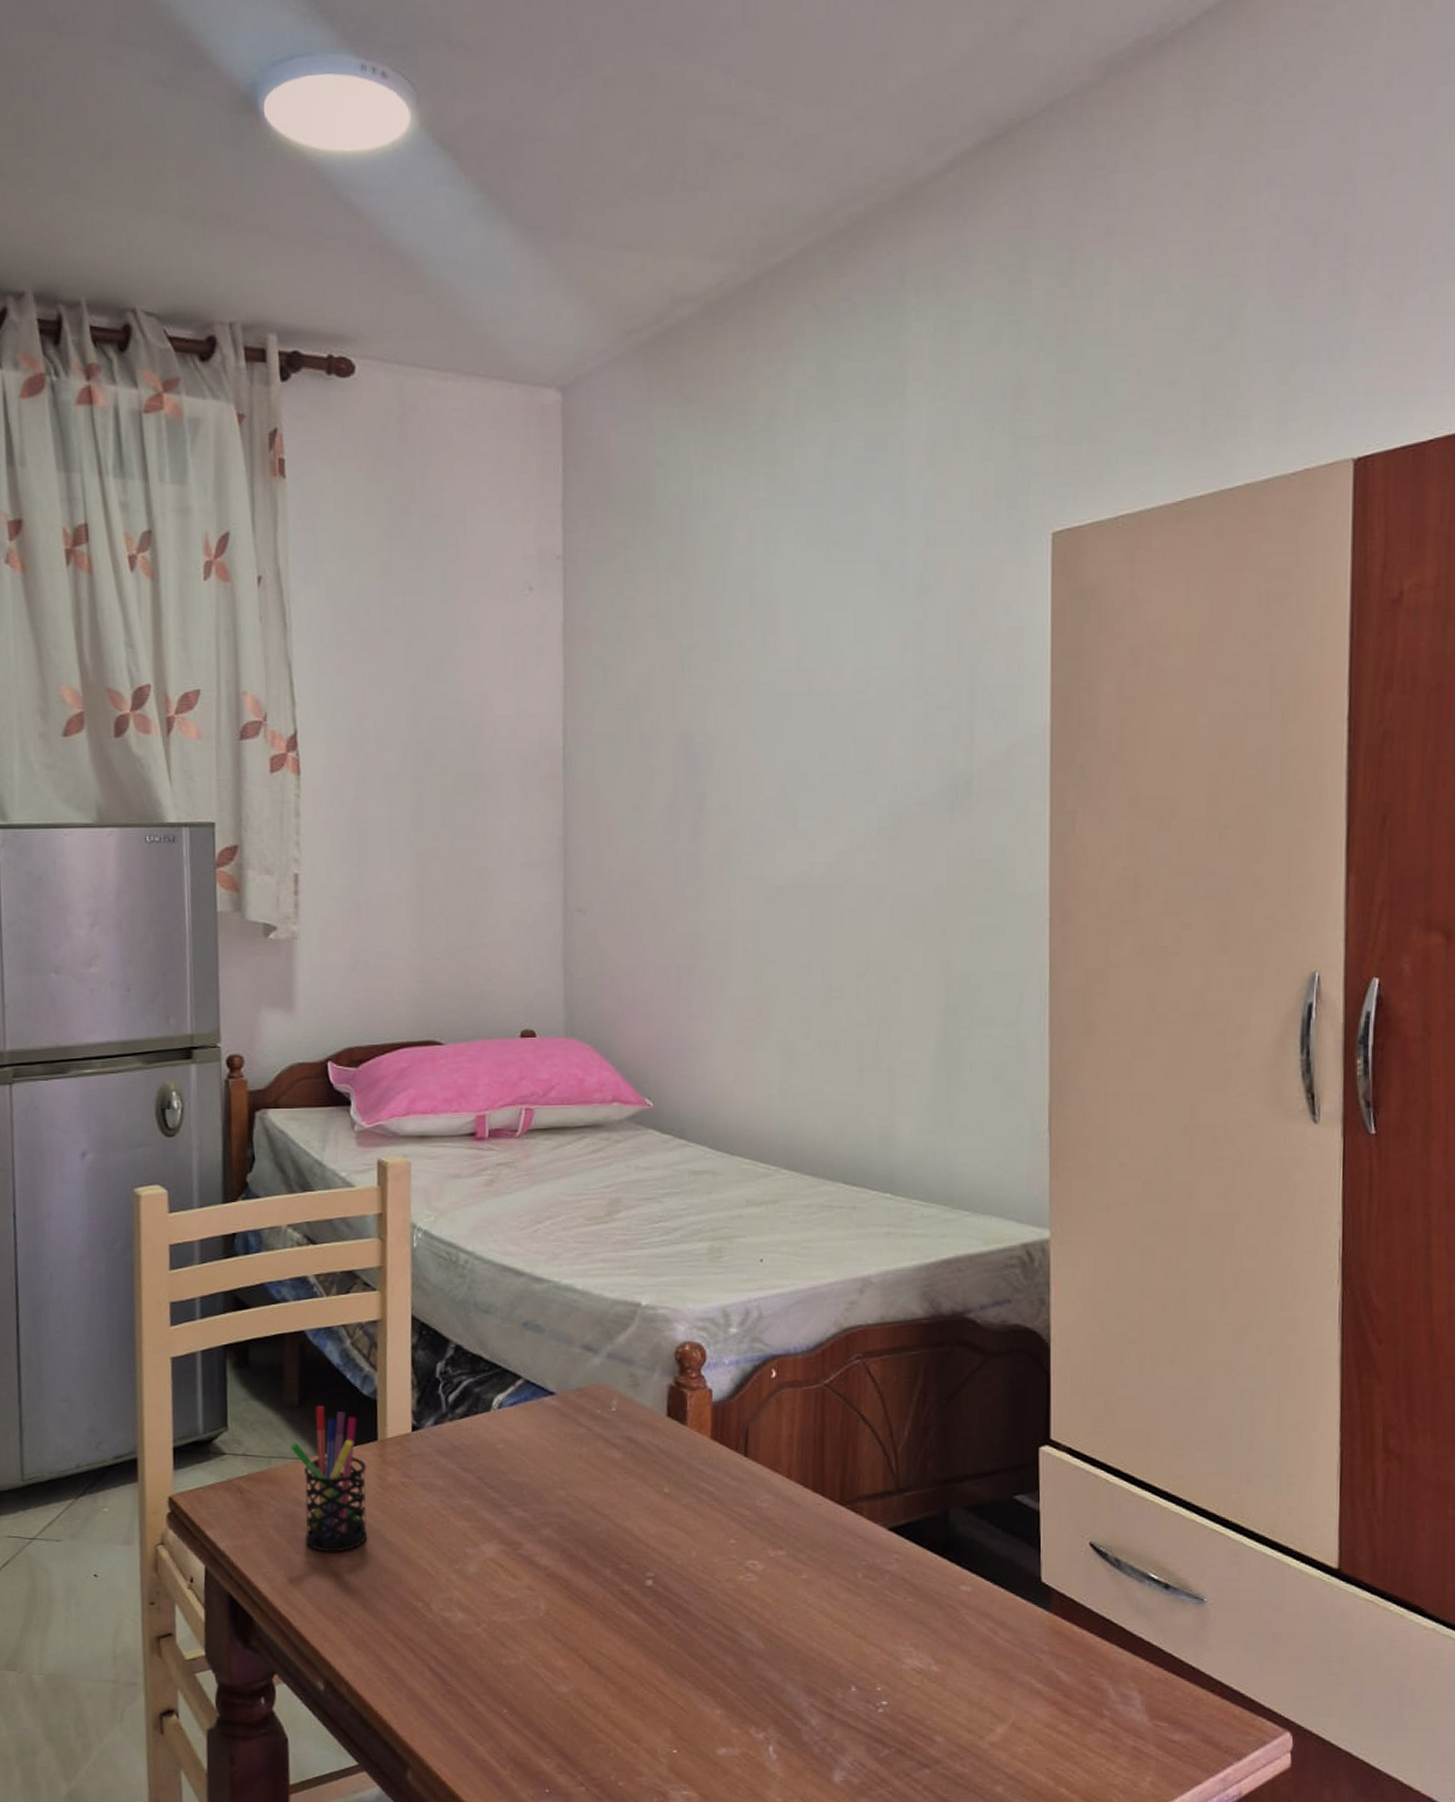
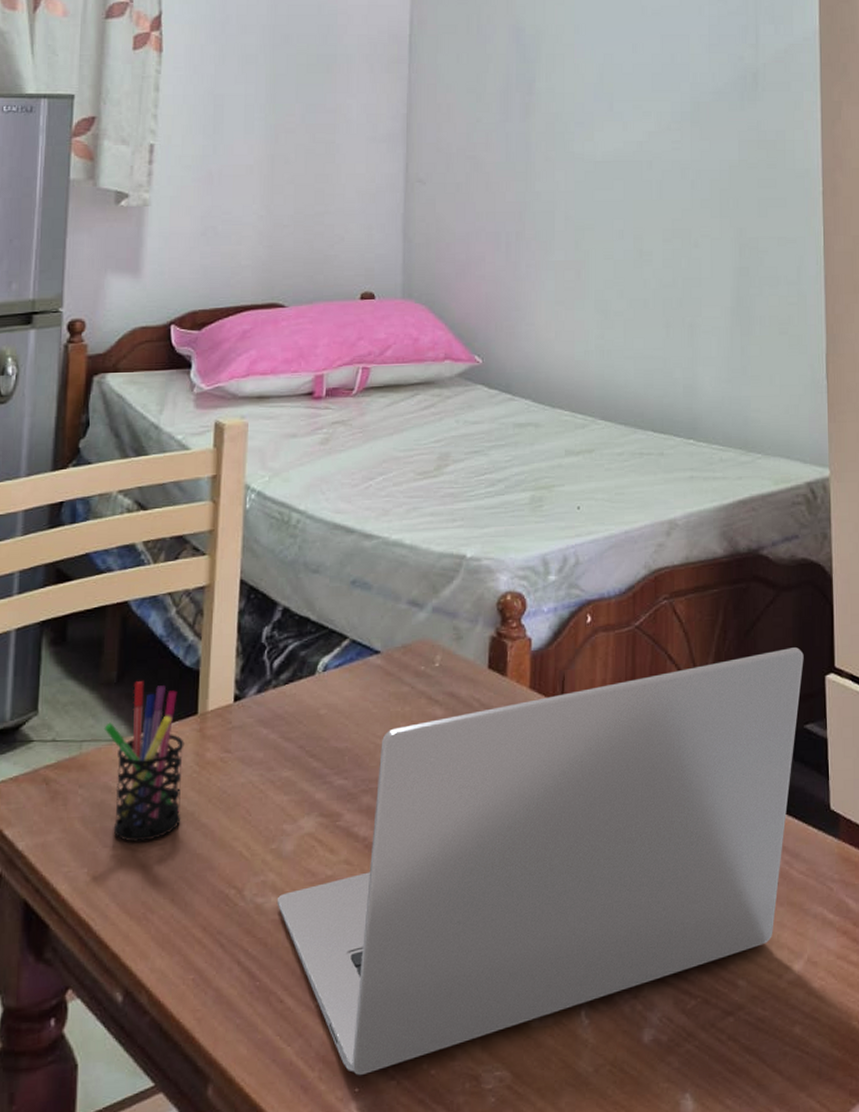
laptop: none [463,1416,1015,1779] -> present [277,647,804,1076]

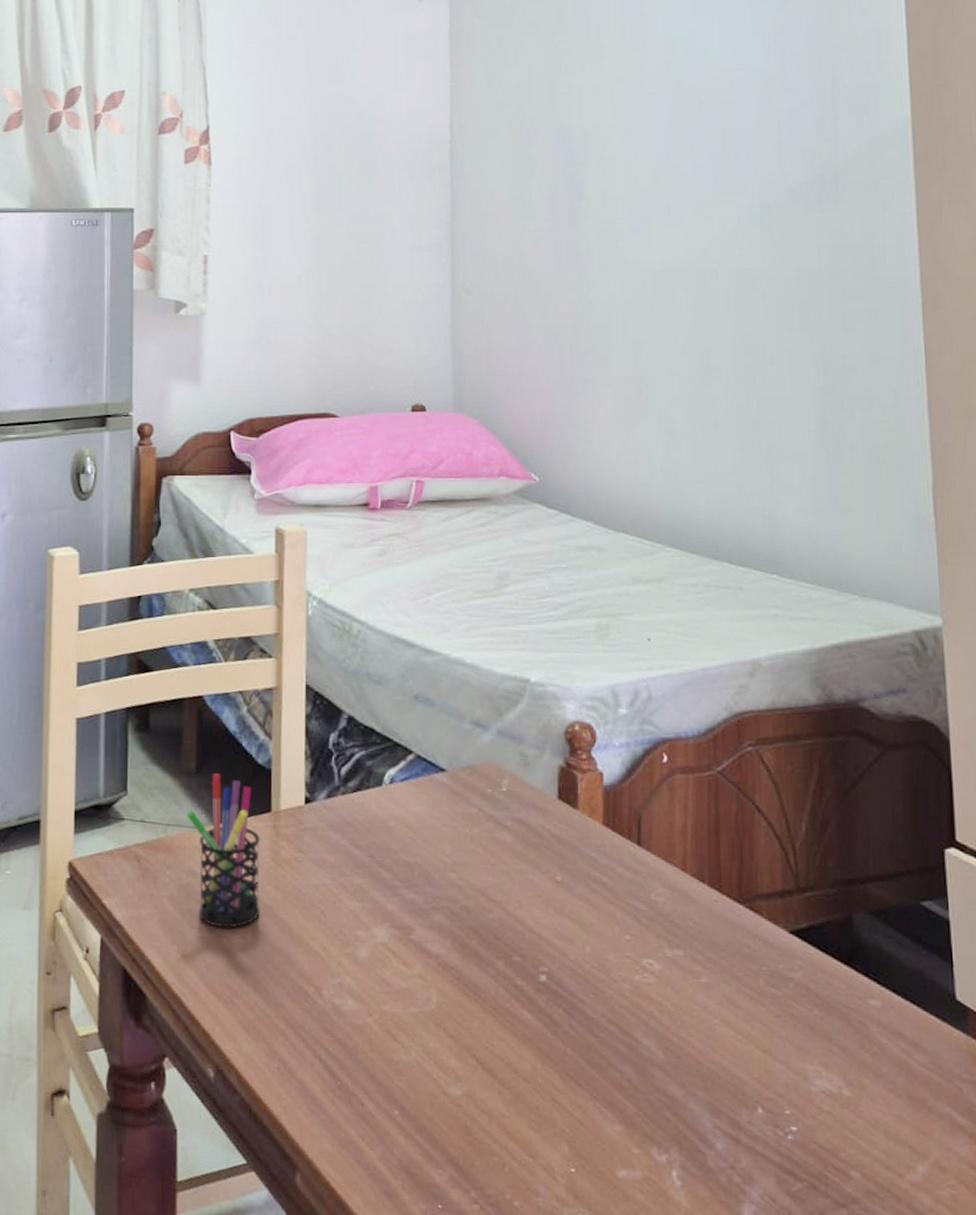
laptop: present [277,647,804,1076] -> none [354,813,918,1193]

